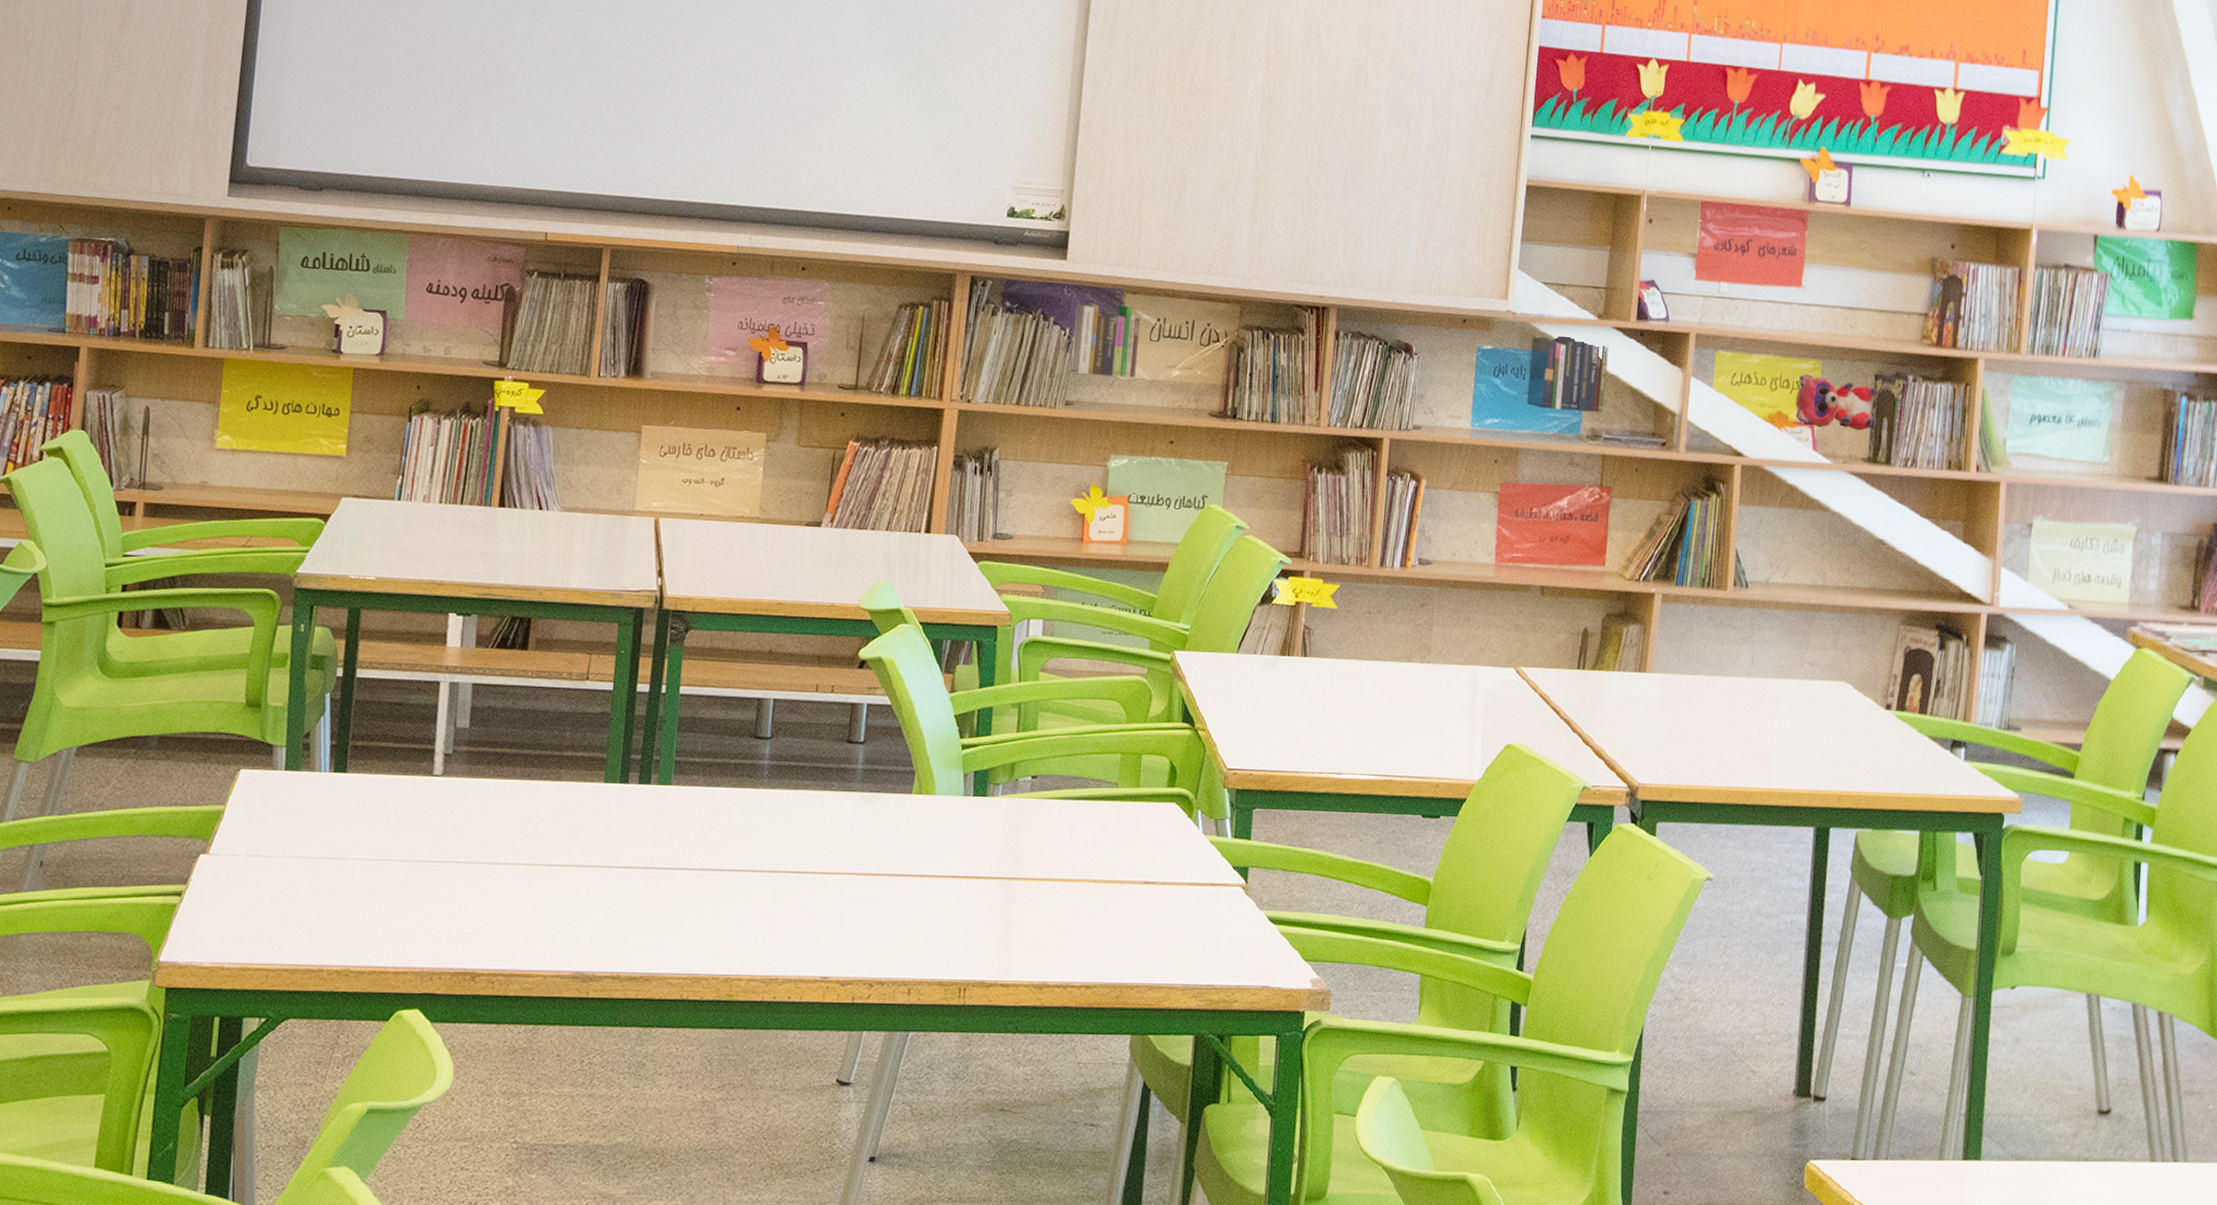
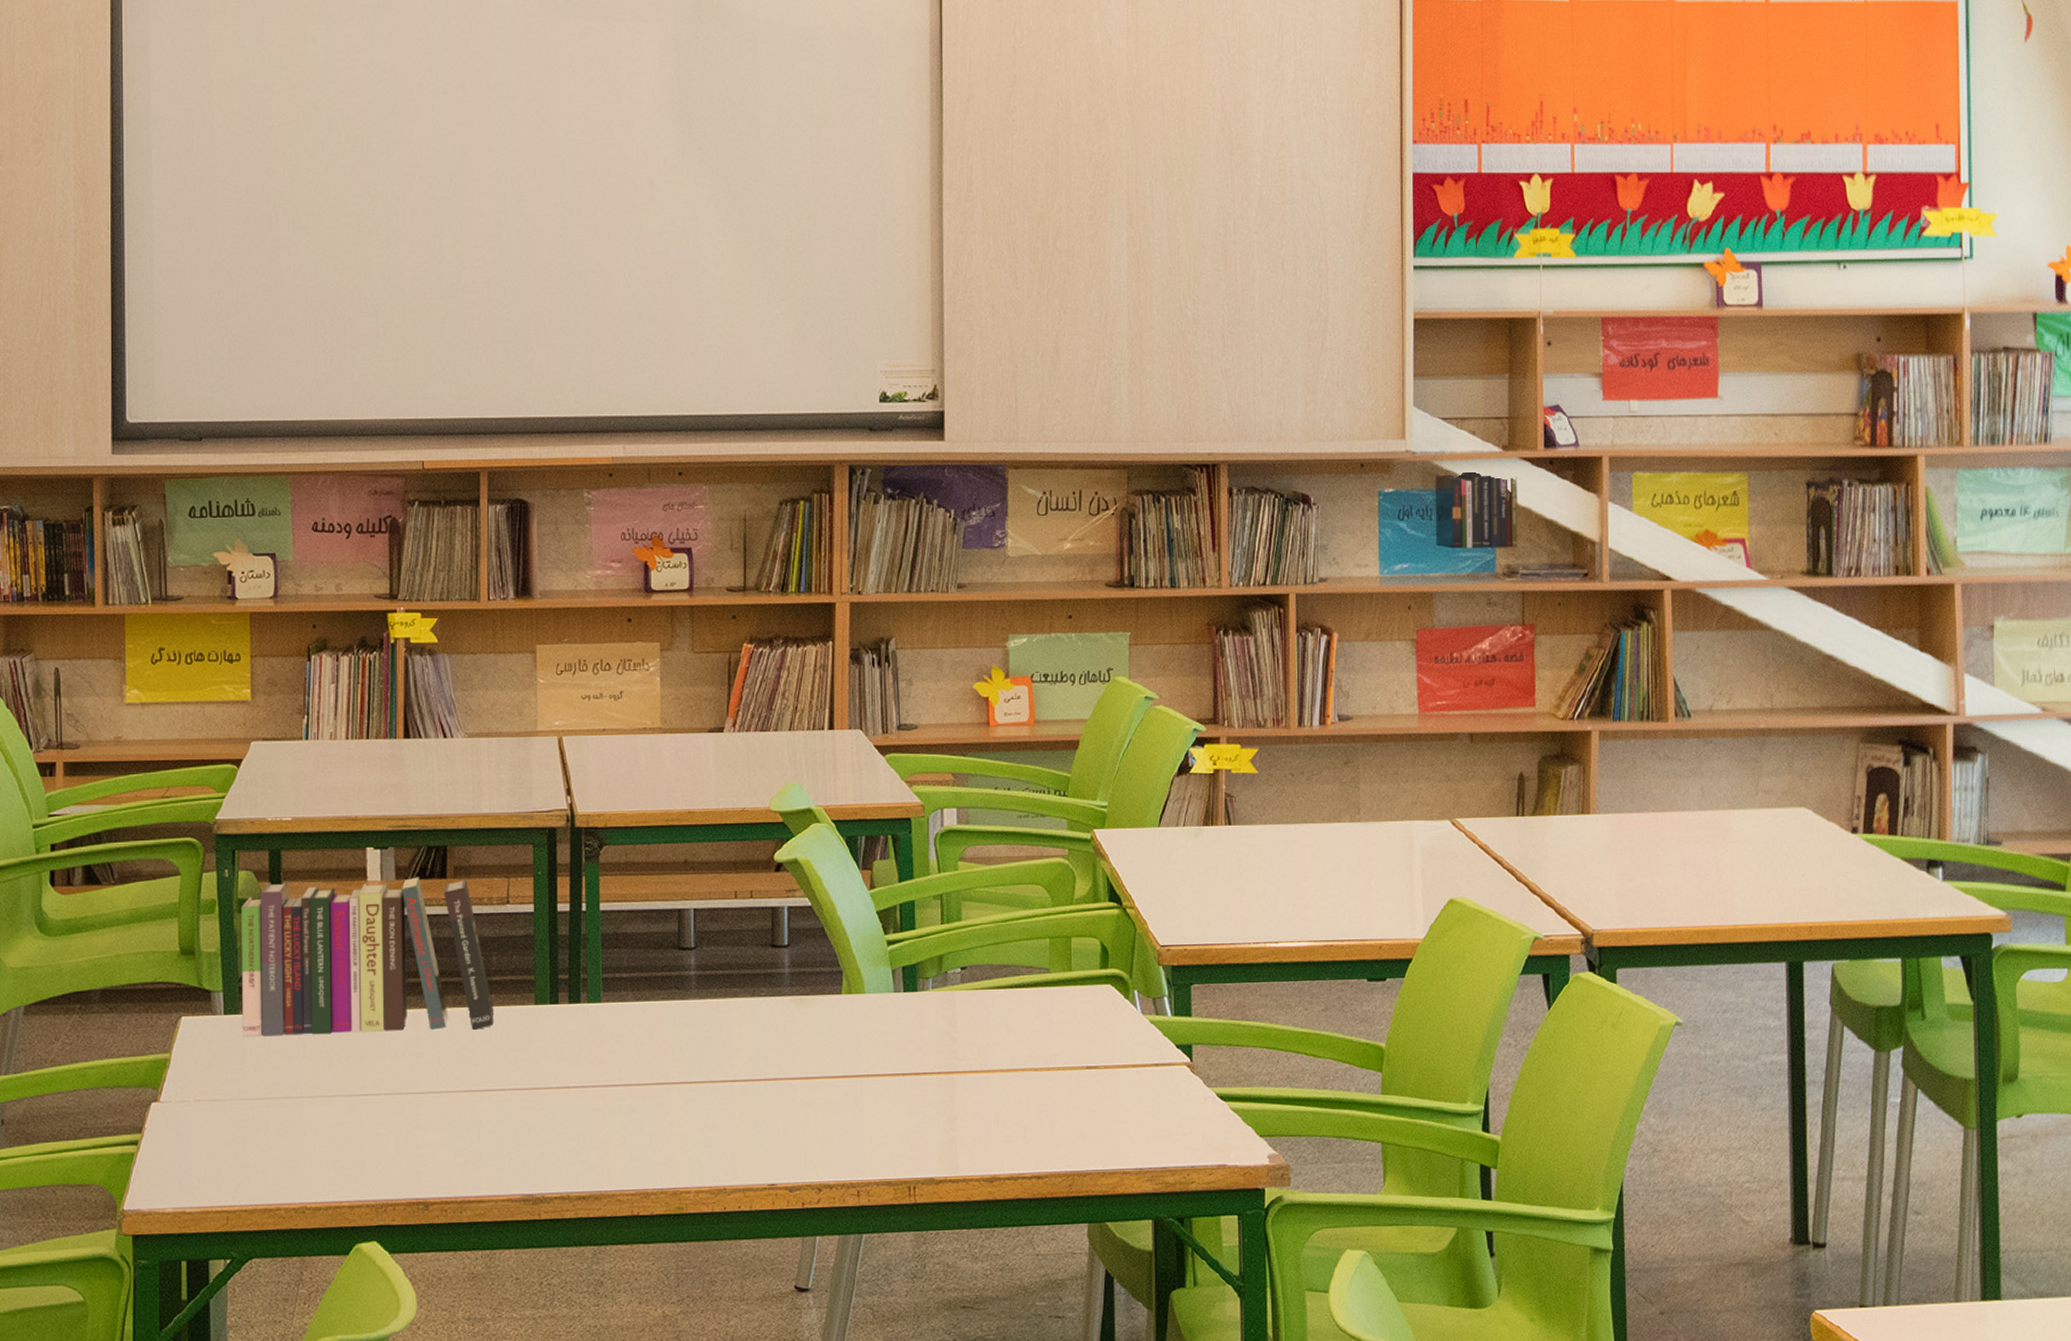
books: none [302,640,563,804] -> present [240,877,495,1037]
books: present [1071,303,1140,378] -> none [959,480,1026,556]
stuffed animal: present [1795,374,1878,431] -> none [1723,488,1812,543]

